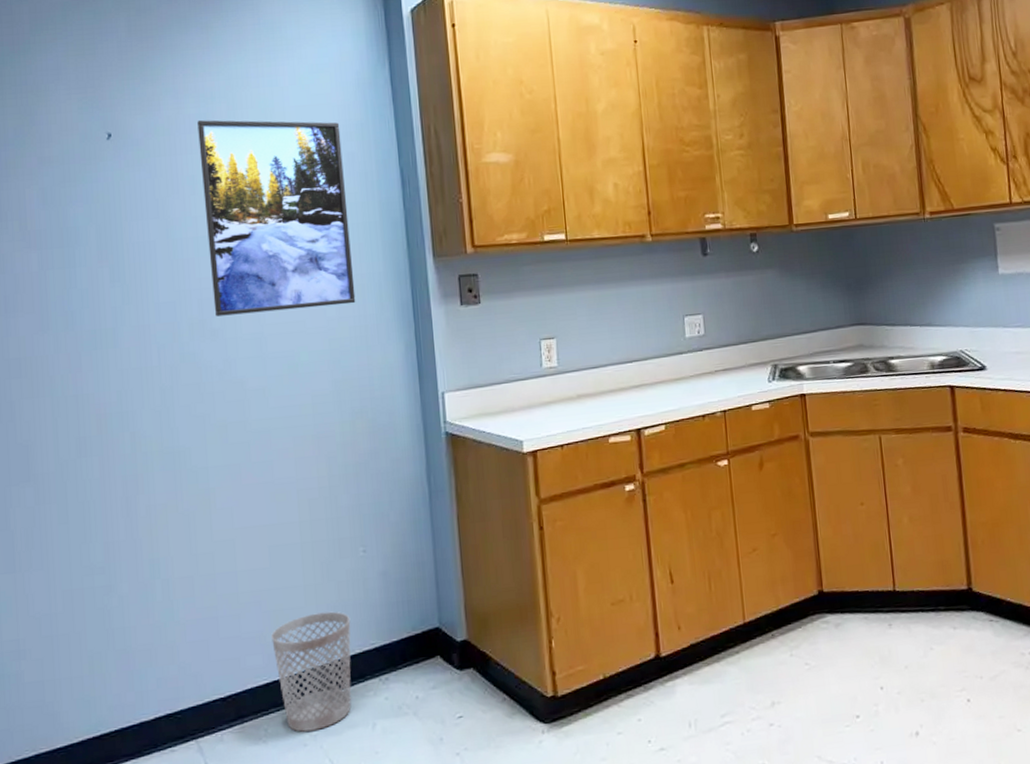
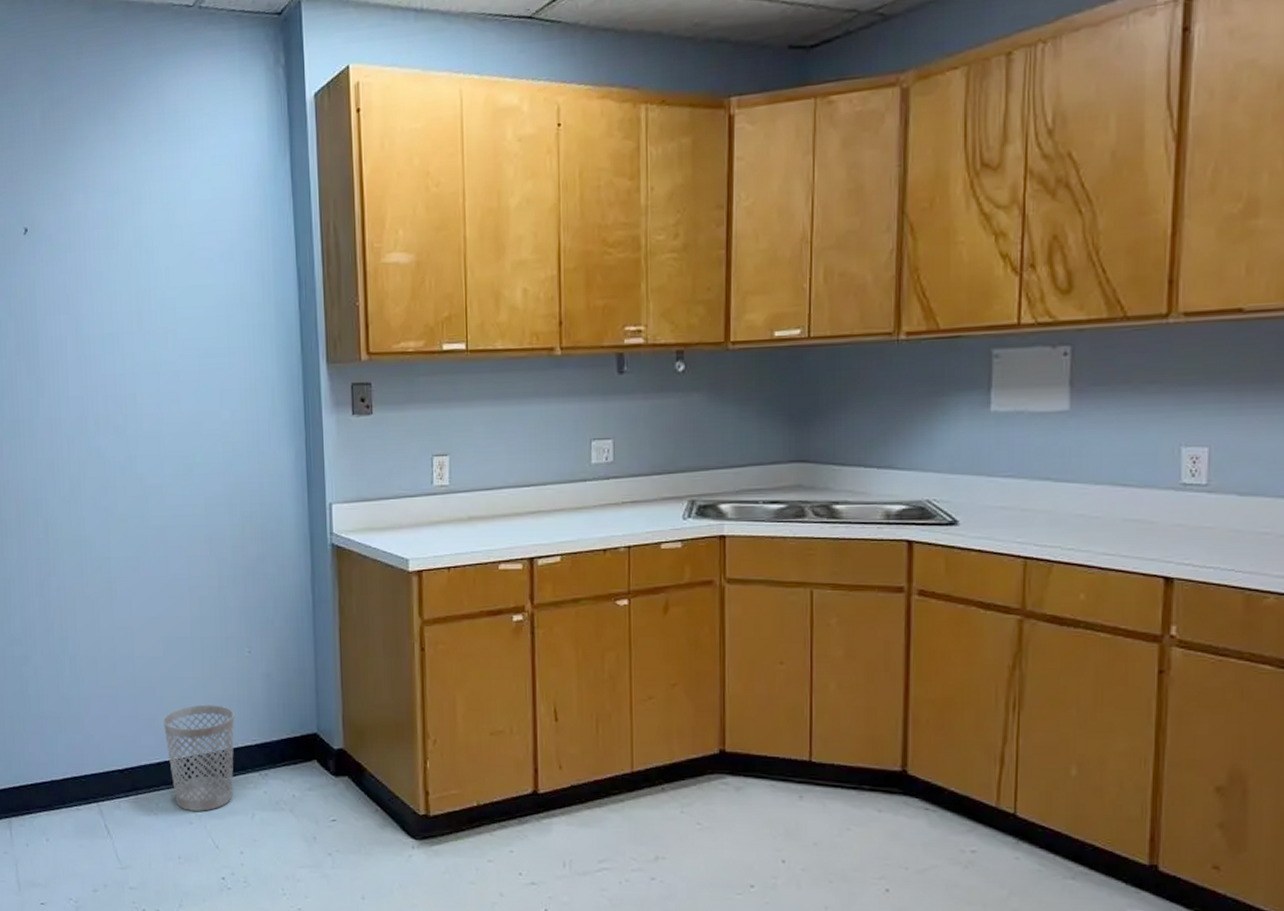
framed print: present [197,120,356,317] -> none [104,215,249,413]

